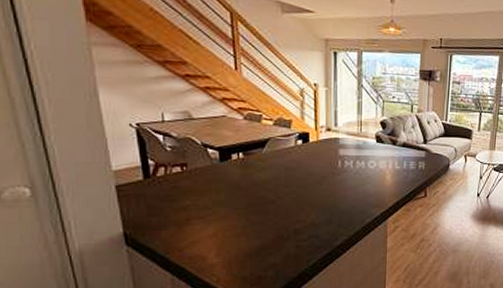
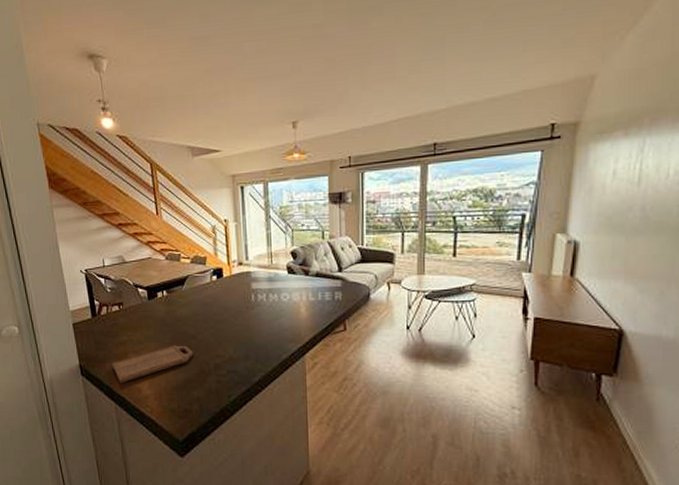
cutting board: none [169,210,271,252] -> present [112,345,194,383]

